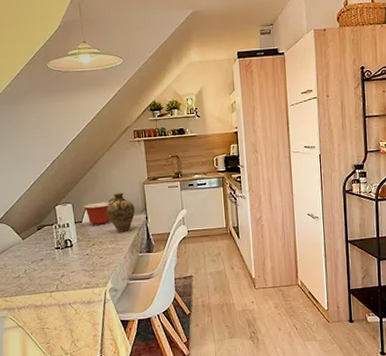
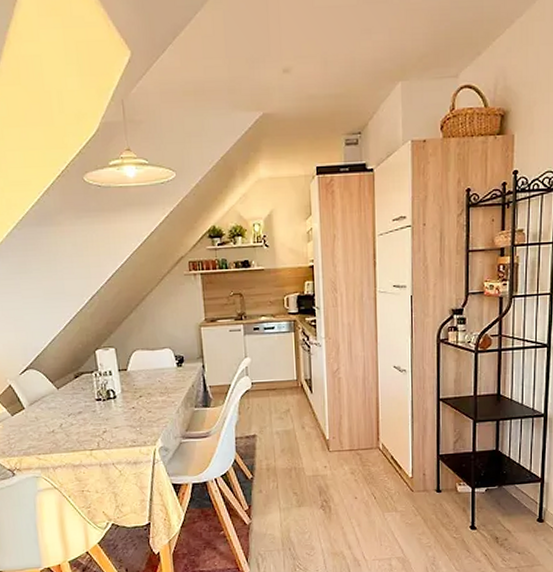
mixing bowl: present [83,201,112,226] -> none [128,346,163,375]
jug: present [106,192,135,233] -> none [155,336,190,384]

